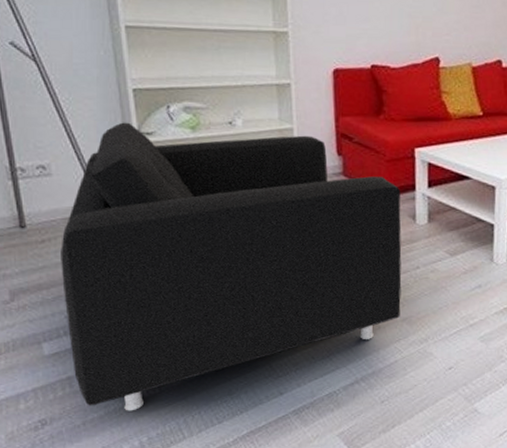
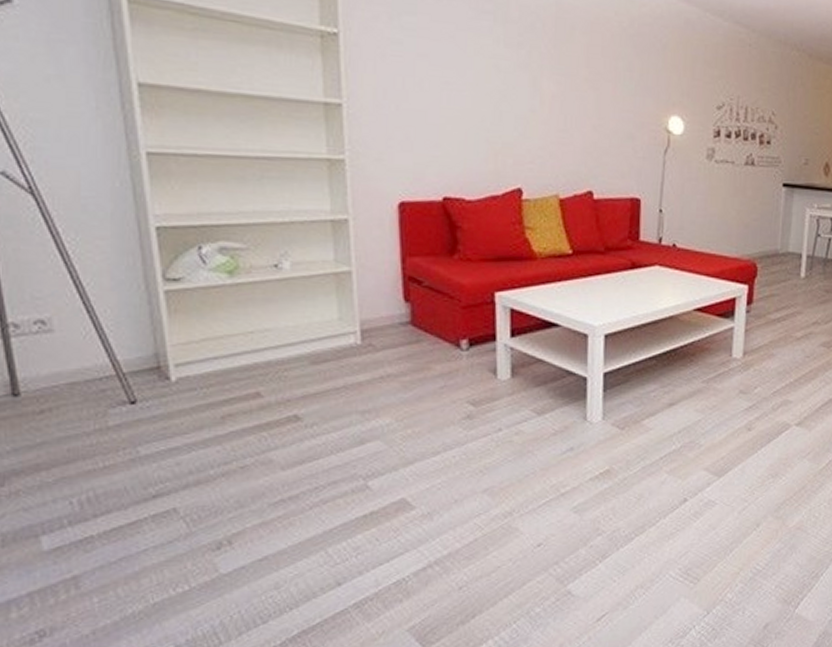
armchair: present [61,122,402,411] -> none [64,266,482,615]

